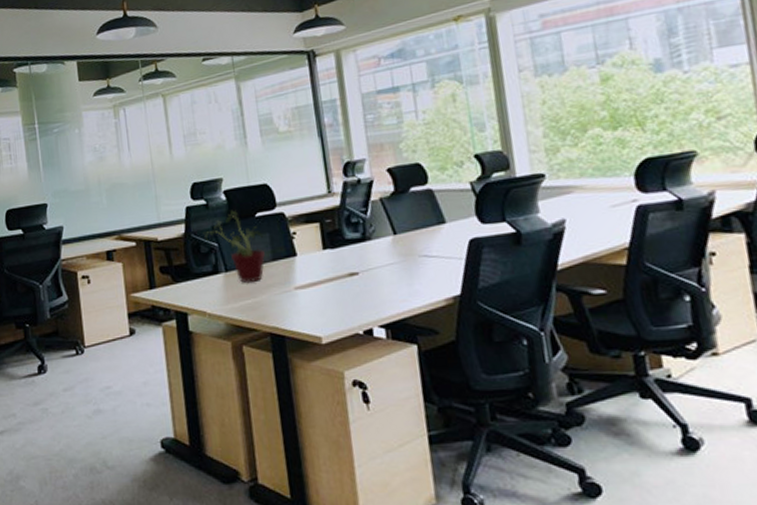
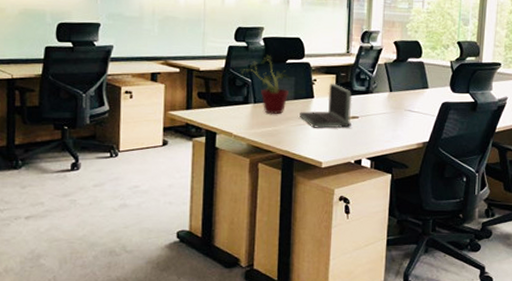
laptop: none [282,233,351,294] -> present [300,83,352,128]

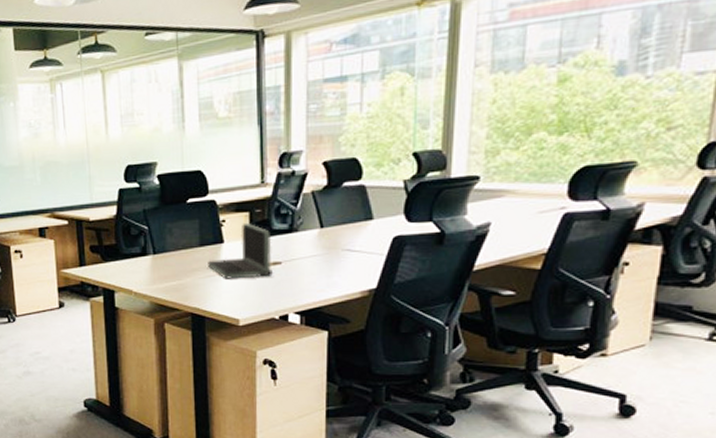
potted plant: present [240,54,290,115] -> none [134,194,194,267]

